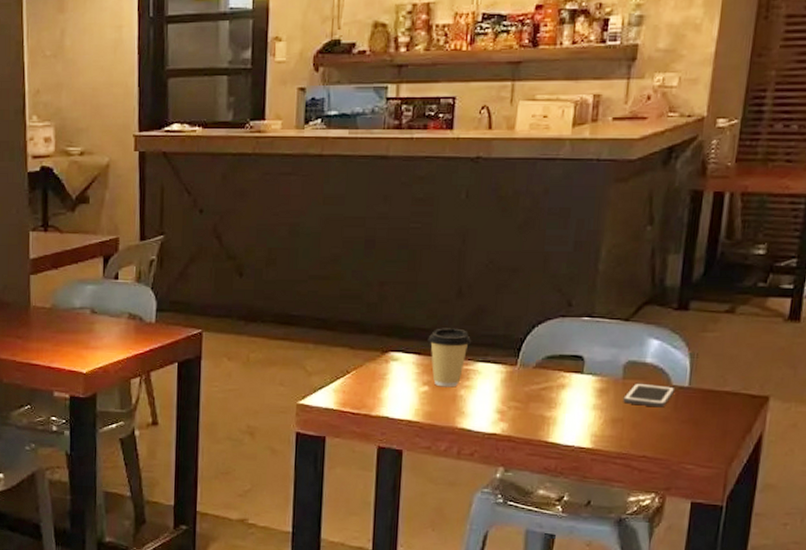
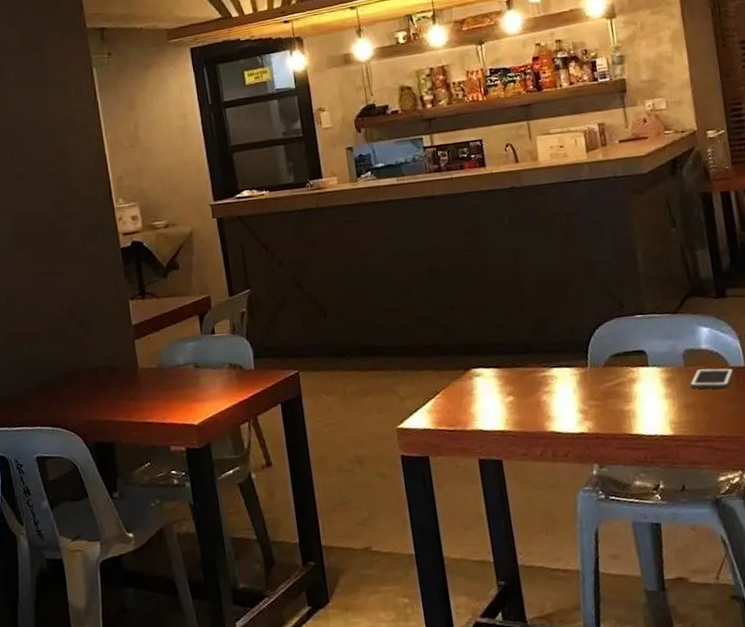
coffee cup: present [427,328,471,388] -> none [503,339,542,395]

